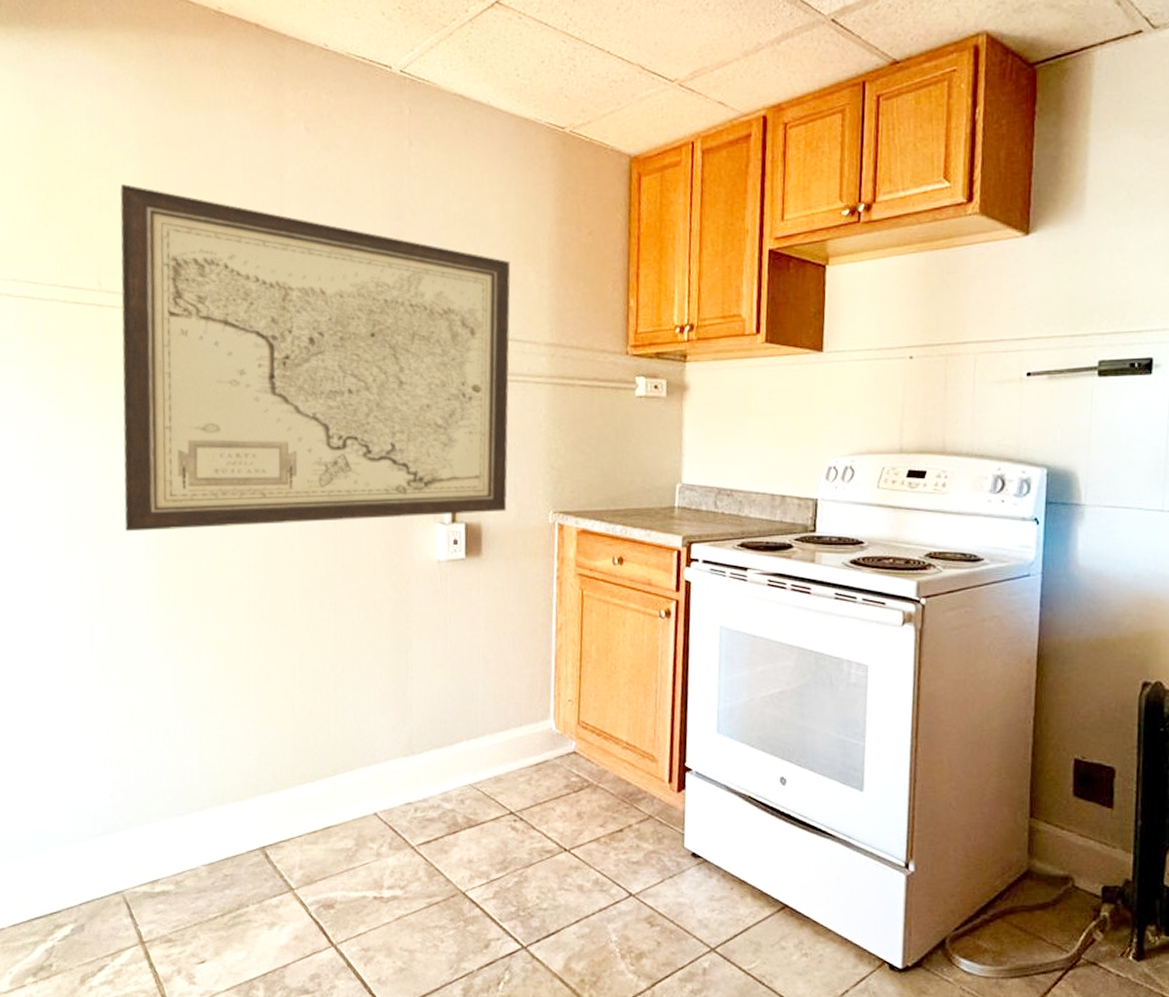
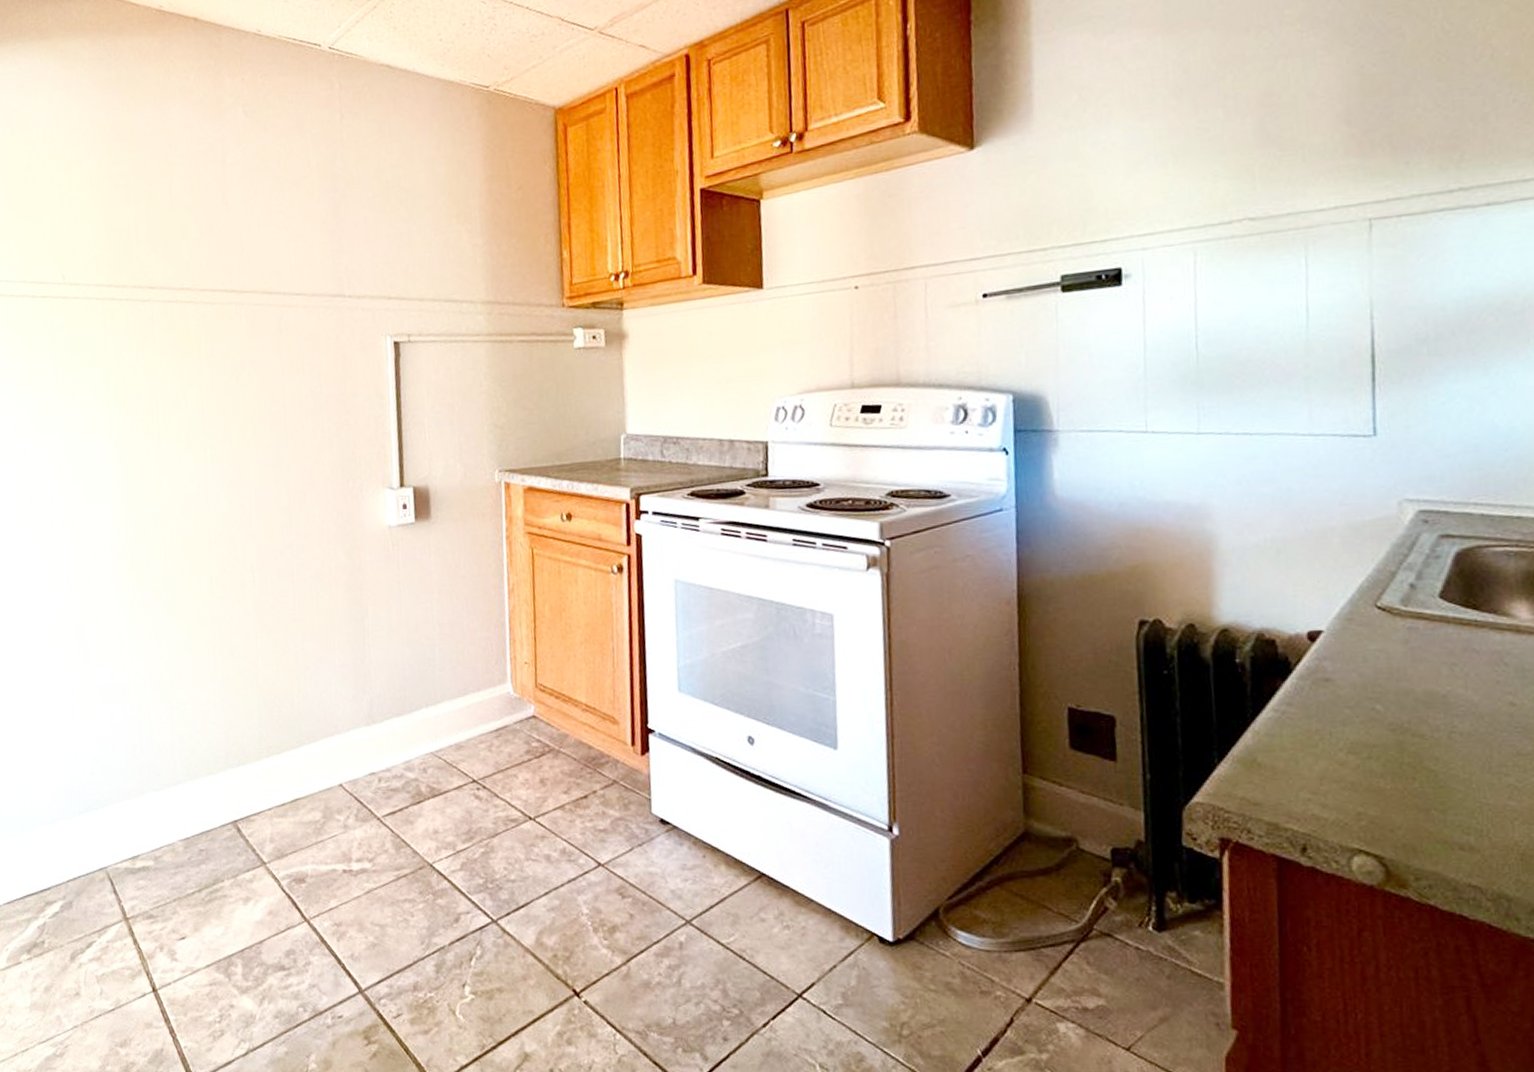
wall art: present [120,184,511,532] -> none [78,181,453,513]

